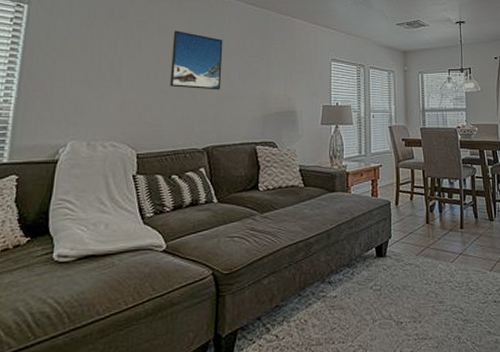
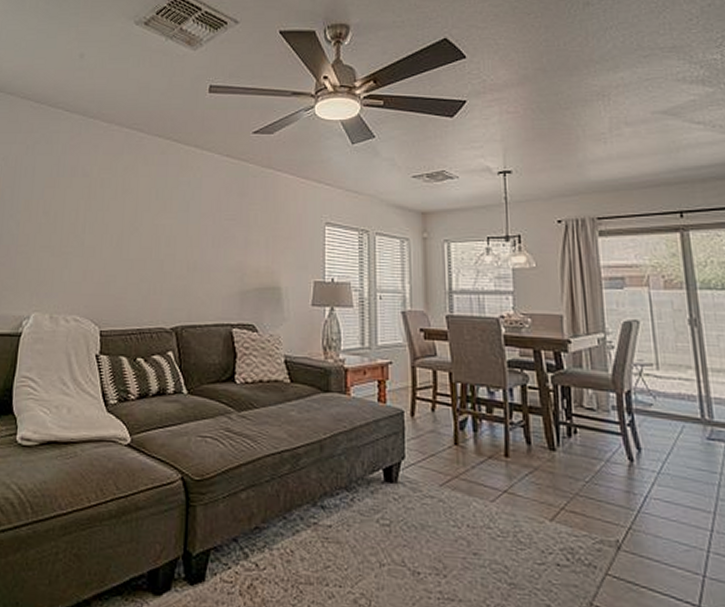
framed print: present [170,30,223,90] -> none [135,189,194,260]

